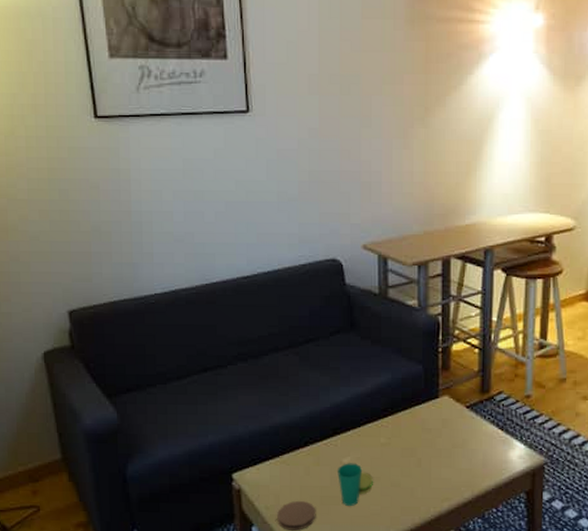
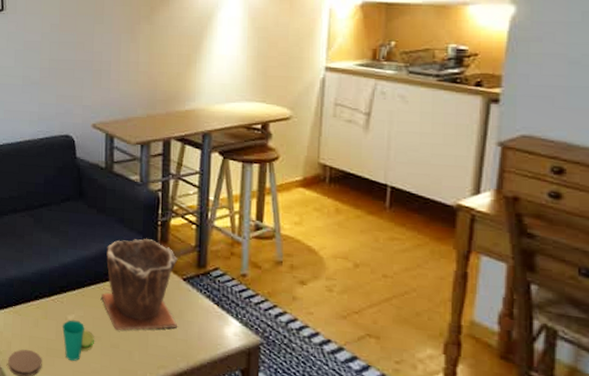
plant pot: none [379,367,462,467] -> present [101,238,178,330]

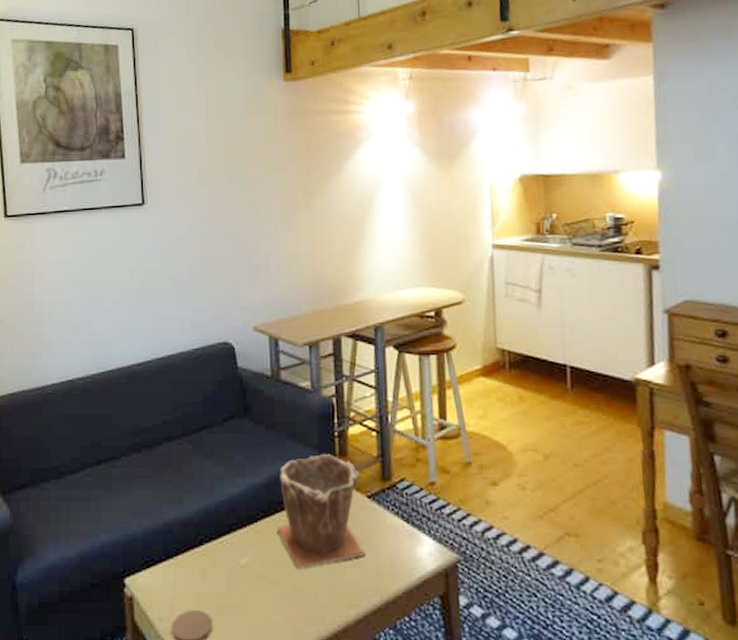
cup: present [62,320,94,361] -> none [234,564,273,615]

